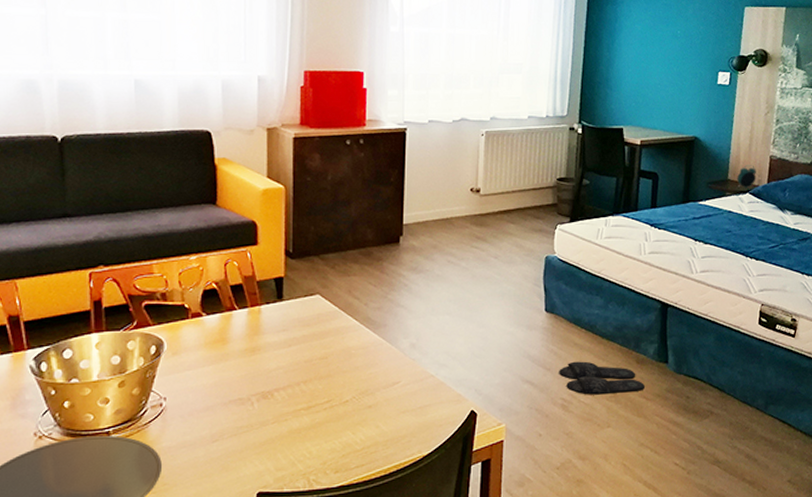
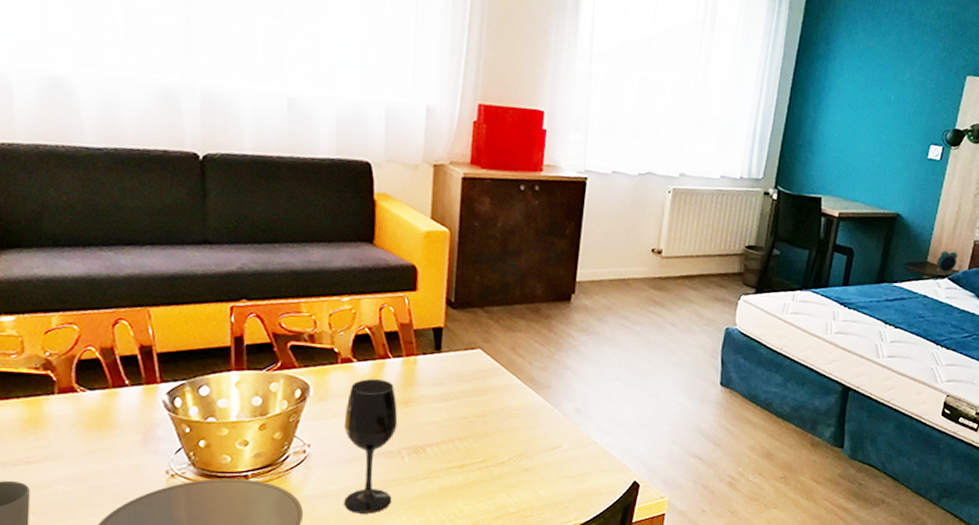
wine glass: none [196,331,246,461] -> present [343,379,398,514]
slippers: present [559,361,645,395] -> none [729,439,817,475]

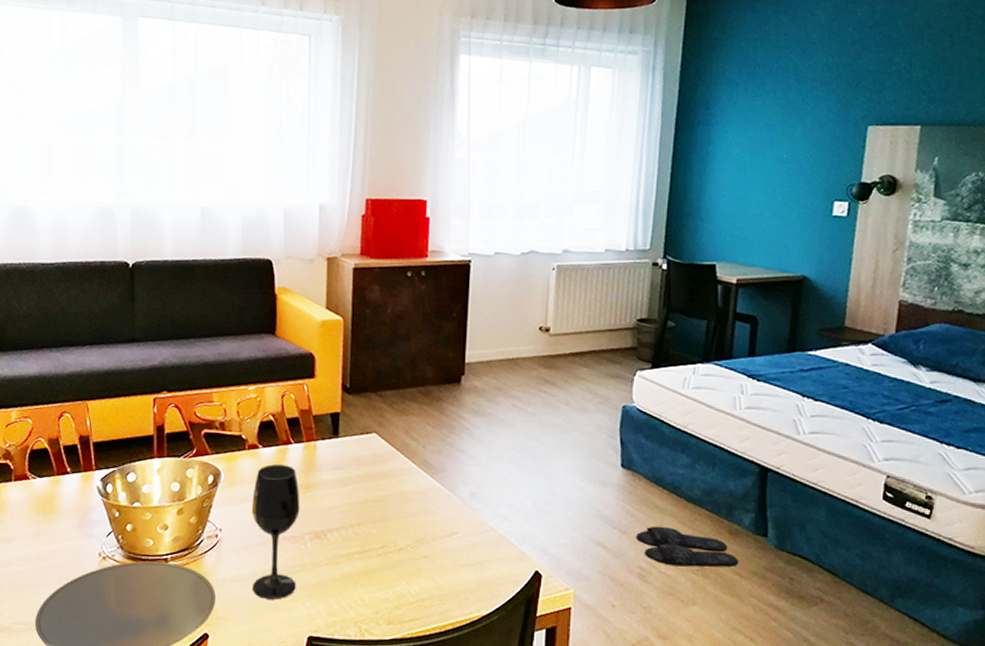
slippers: none [729,439,817,475] -> present [636,526,738,567]
alarm clock: present [936,248,958,274] -> none [857,310,881,338]

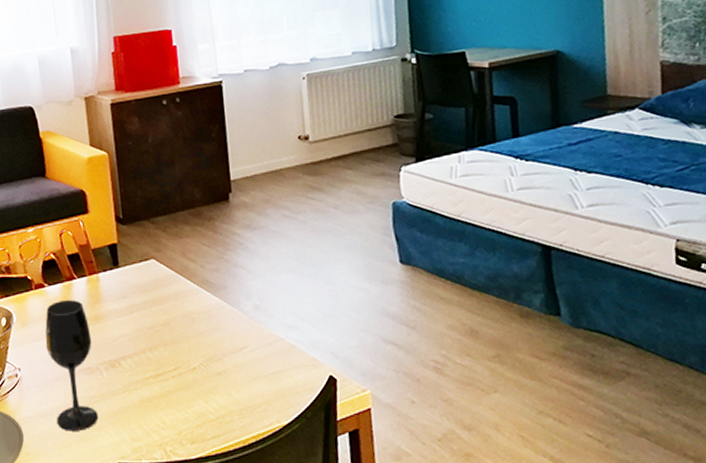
slippers: present [636,526,738,567] -> none [425,317,535,356]

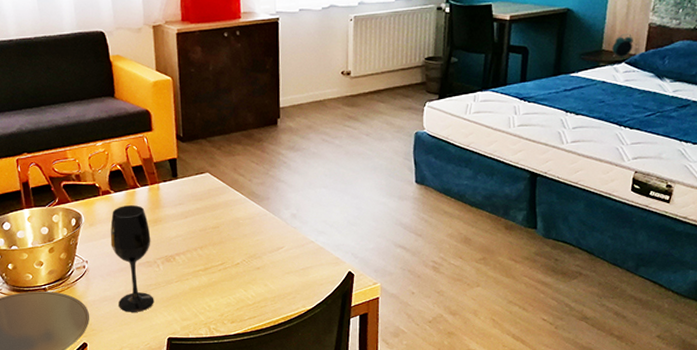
alarm clock: none [619,75,646,104] -> present [612,34,633,58]

